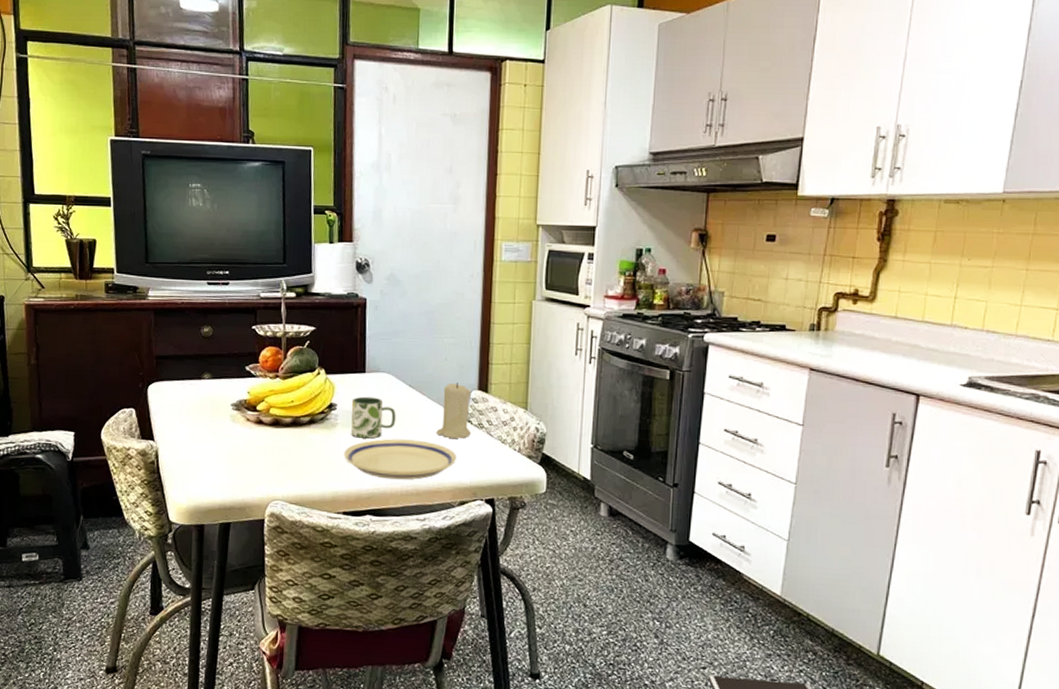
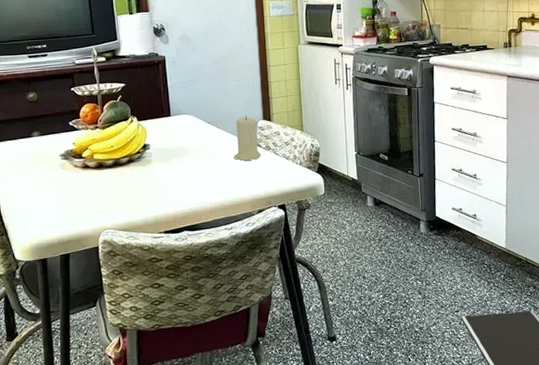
plate: present [344,438,457,480] -> none [160,165,252,200]
mug: present [351,396,396,439] -> none [161,135,200,170]

